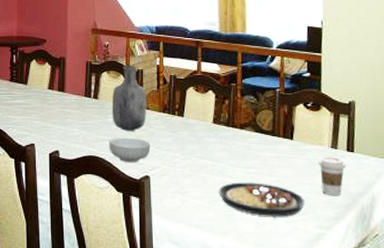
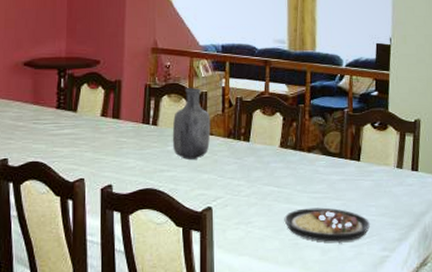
cereal bowl: present [109,138,151,163] -> none [168,167,214,194]
coffee cup: present [318,157,346,197] -> none [384,177,410,217]

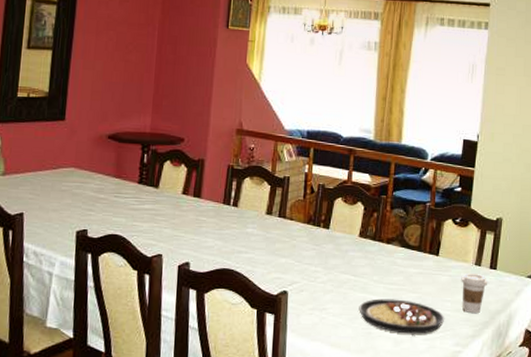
vase: present [172,88,211,160] -> none [251,172,292,243]
coffee cup: none [384,177,410,217] -> present [461,273,487,314]

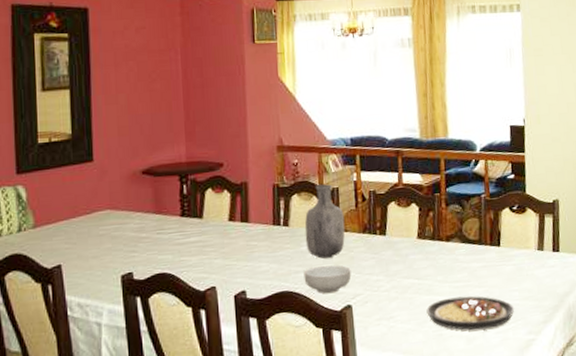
cereal bowl: none [246,250,291,277] -> present [304,265,351,294]
vase: none [251,172,292,243] -> present [304,184,345,259]
coffee cup: present [461,273,487,314] -> none [525,259,552,300]

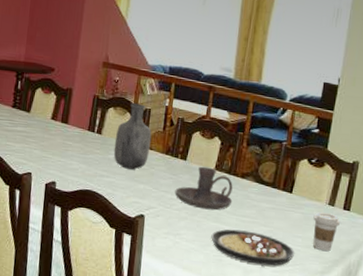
cereal bowl: present [304,265,351,294] -> none [107,174,149,201]
candle holder: none [380,237,442,284] -> present [175,166,233,211]
coffee cup: none [525,259,552,300] -> present [313,212,340,252]

